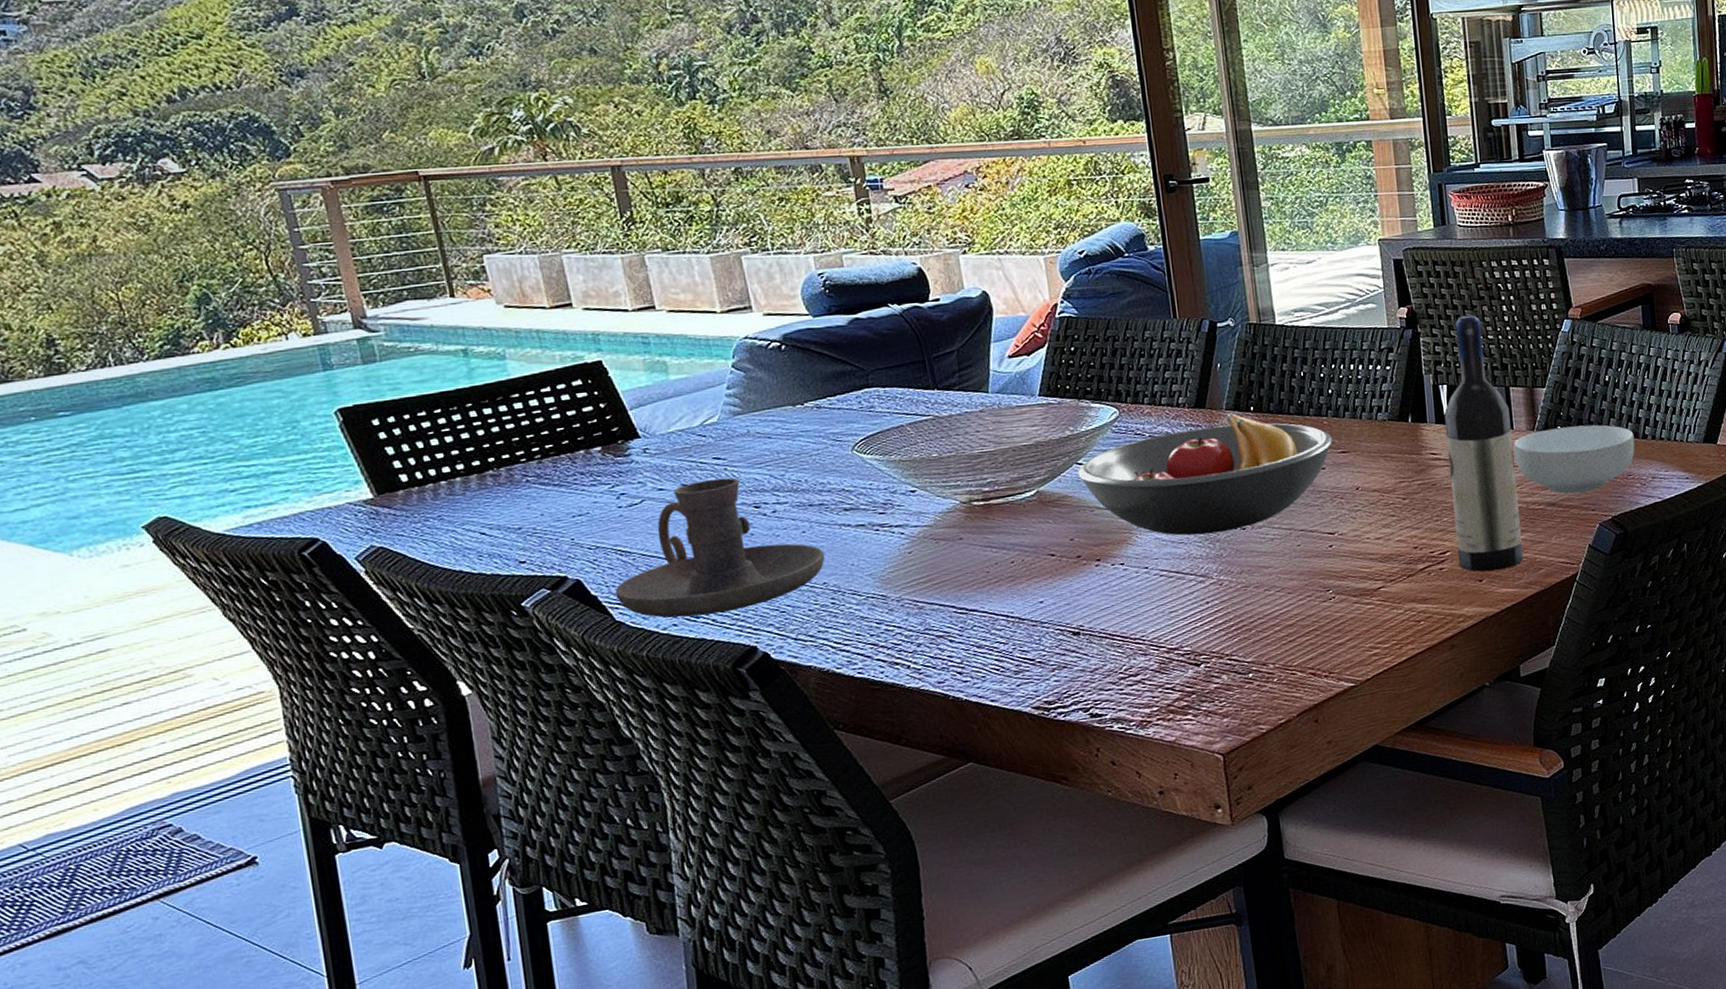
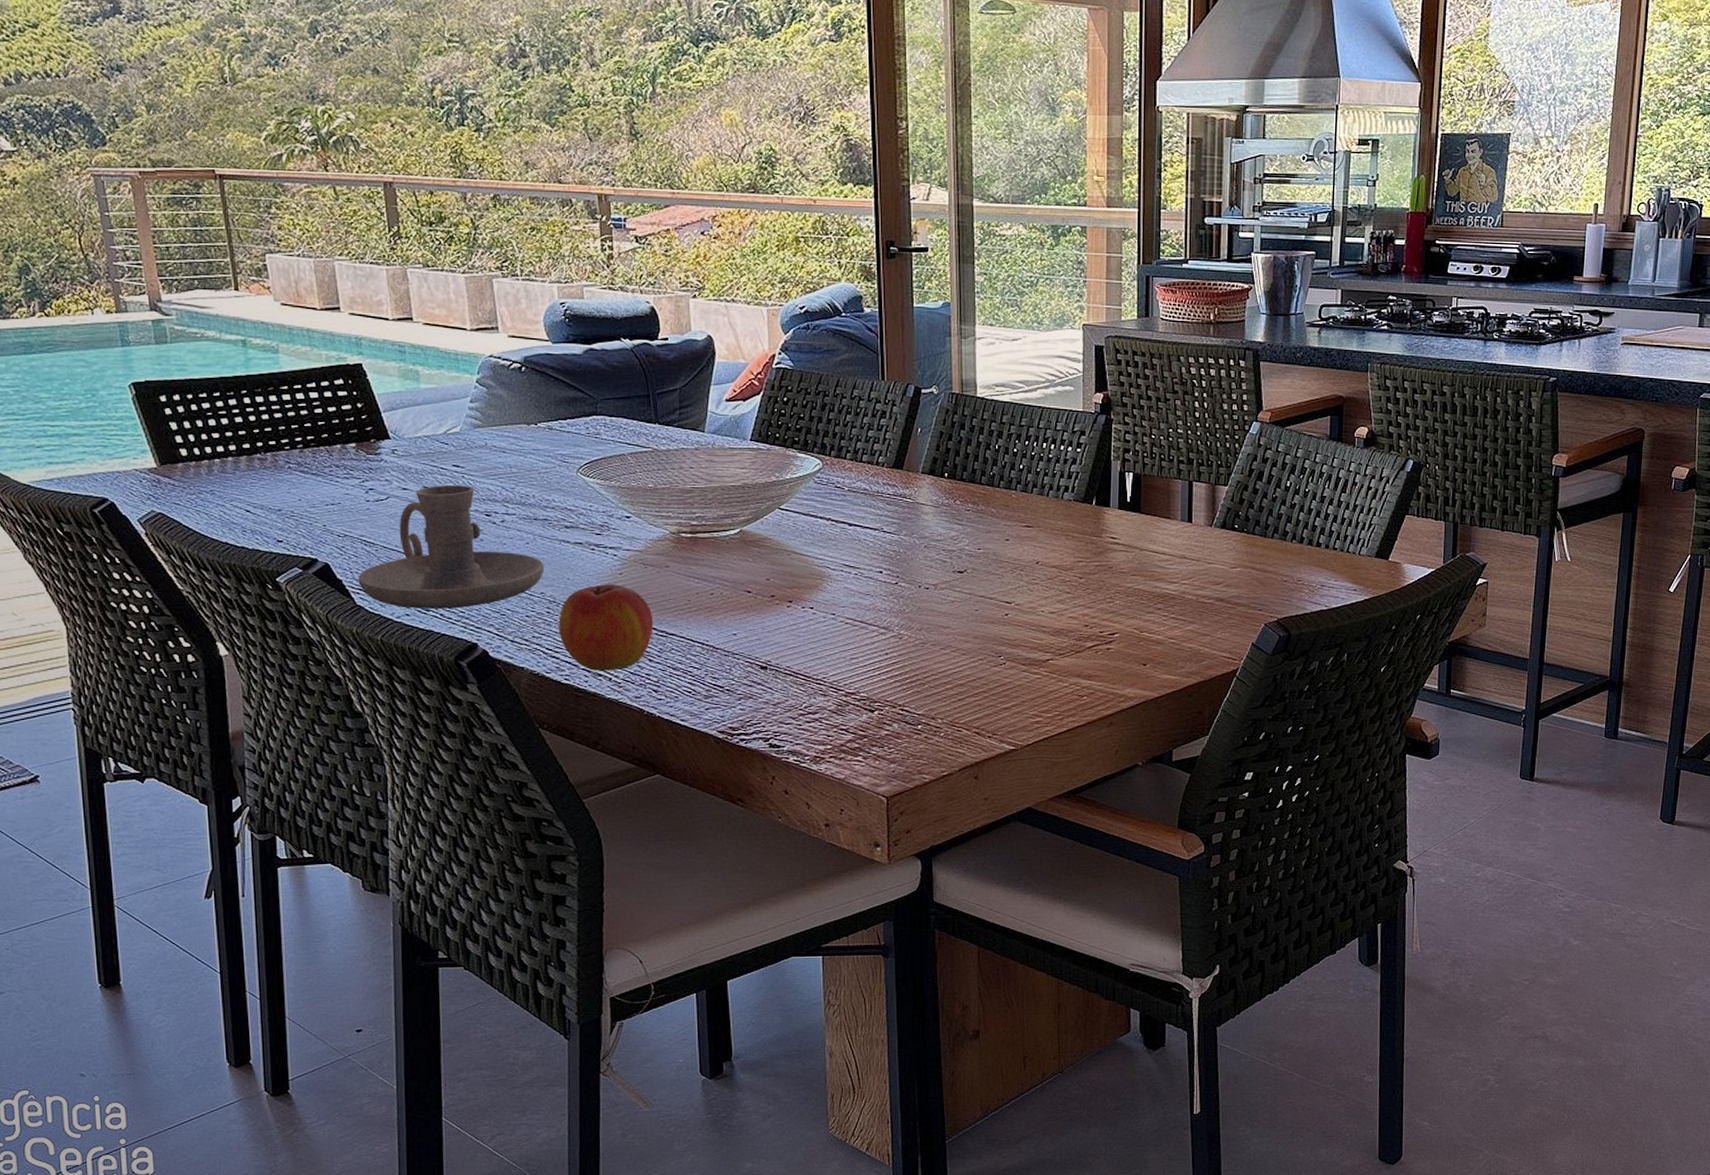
apple: none [845,563,952,660] -> present [558,583,654,671]
fruit bowl: present [1077,413,1332,536] -> none [779,477,1018,589]
wine bottle: present [1444,315,1524,572] -> none [1125,407,1191,657]
cereal bowl: present [1514,425,1635,494] -> none [1190,526,1308,592]

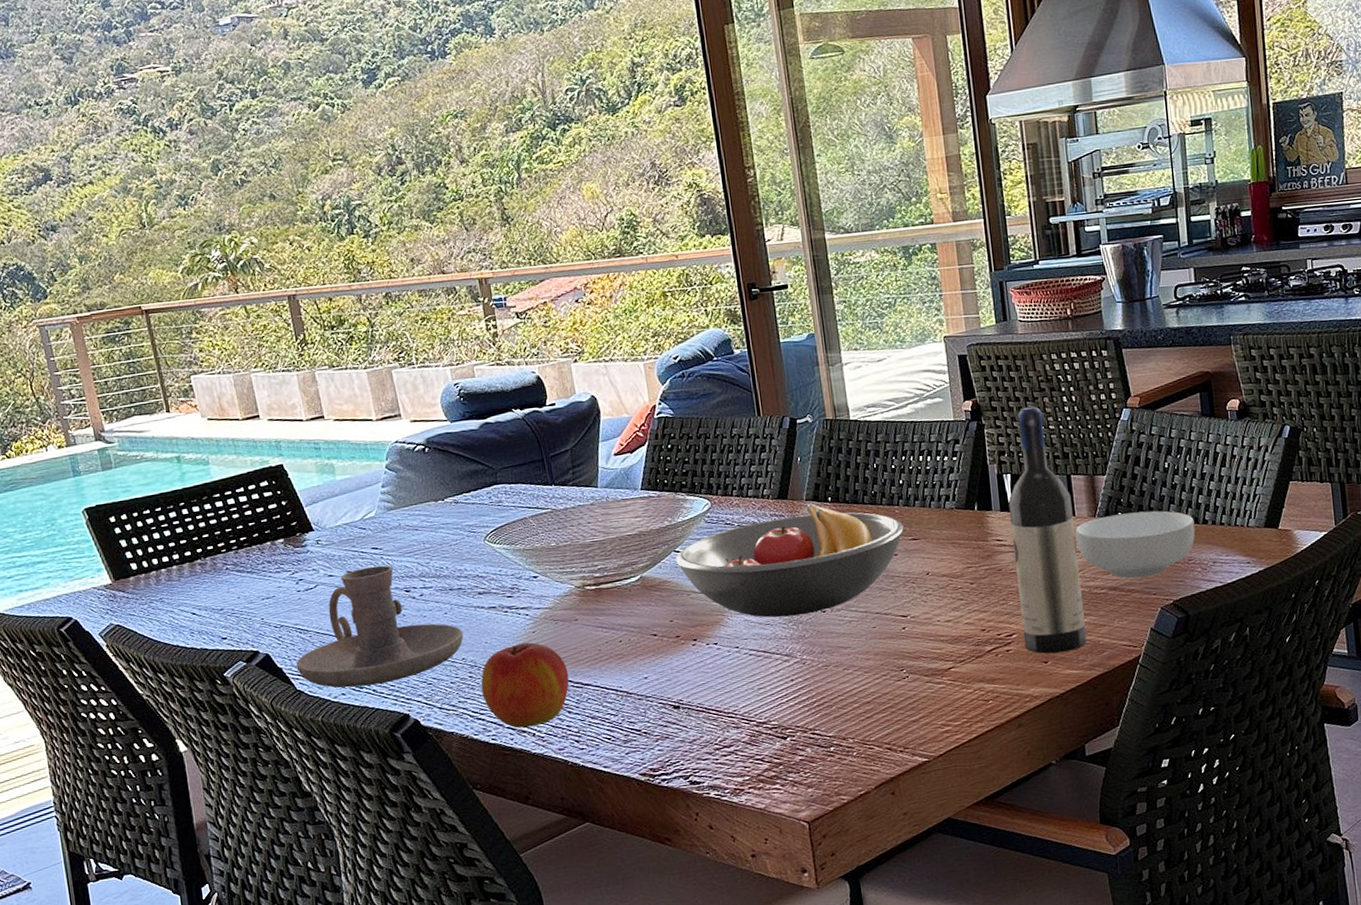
fruit bowl: none [779,477,1018,589] -> present [675,503,904,618]
wine bottle: none [1125,407,1191,657] -> present [1008,406,1087,654]
cereal bowl: none [1190,526,1308,592] -> present [1076,510,1195,579]

